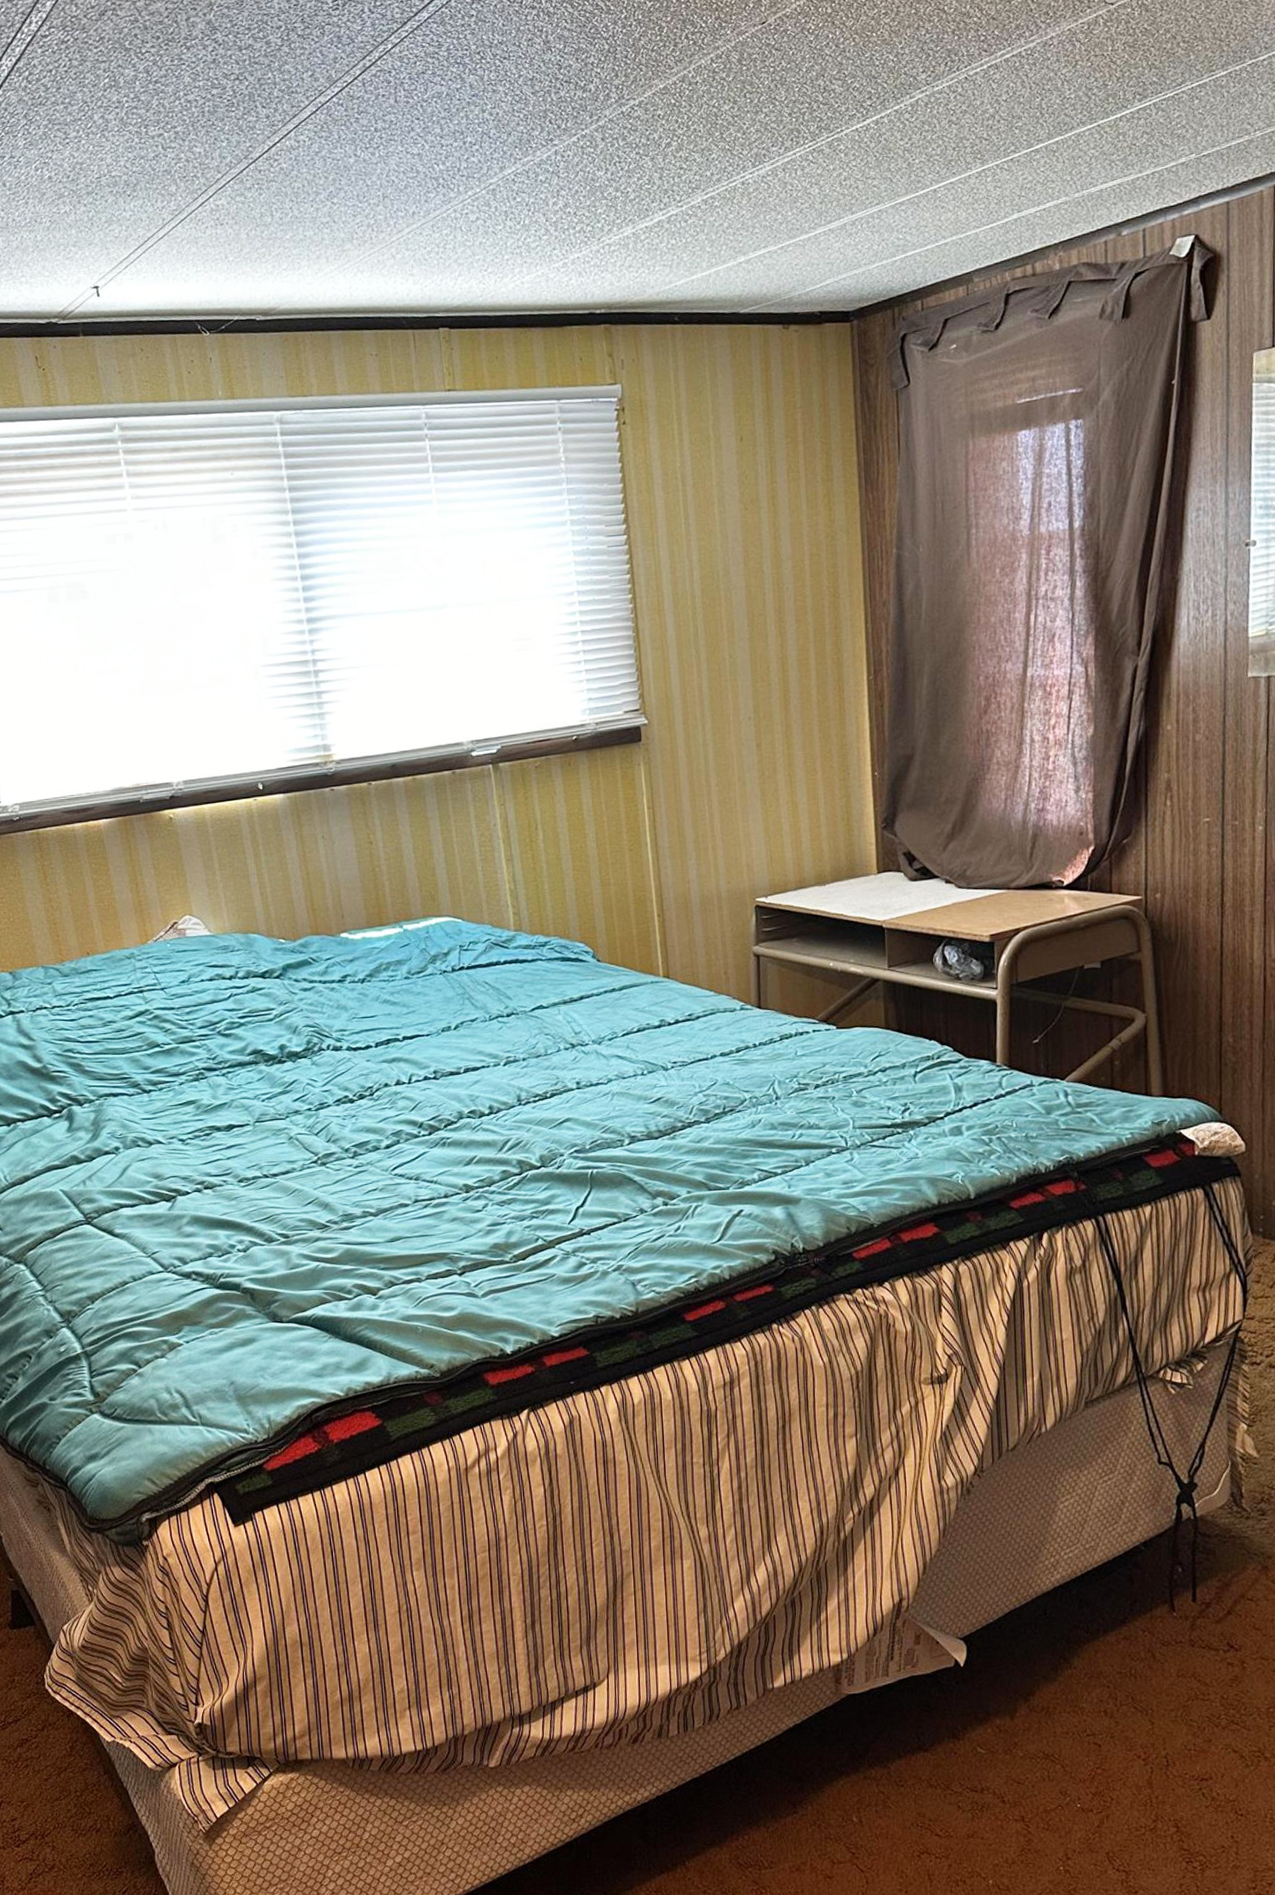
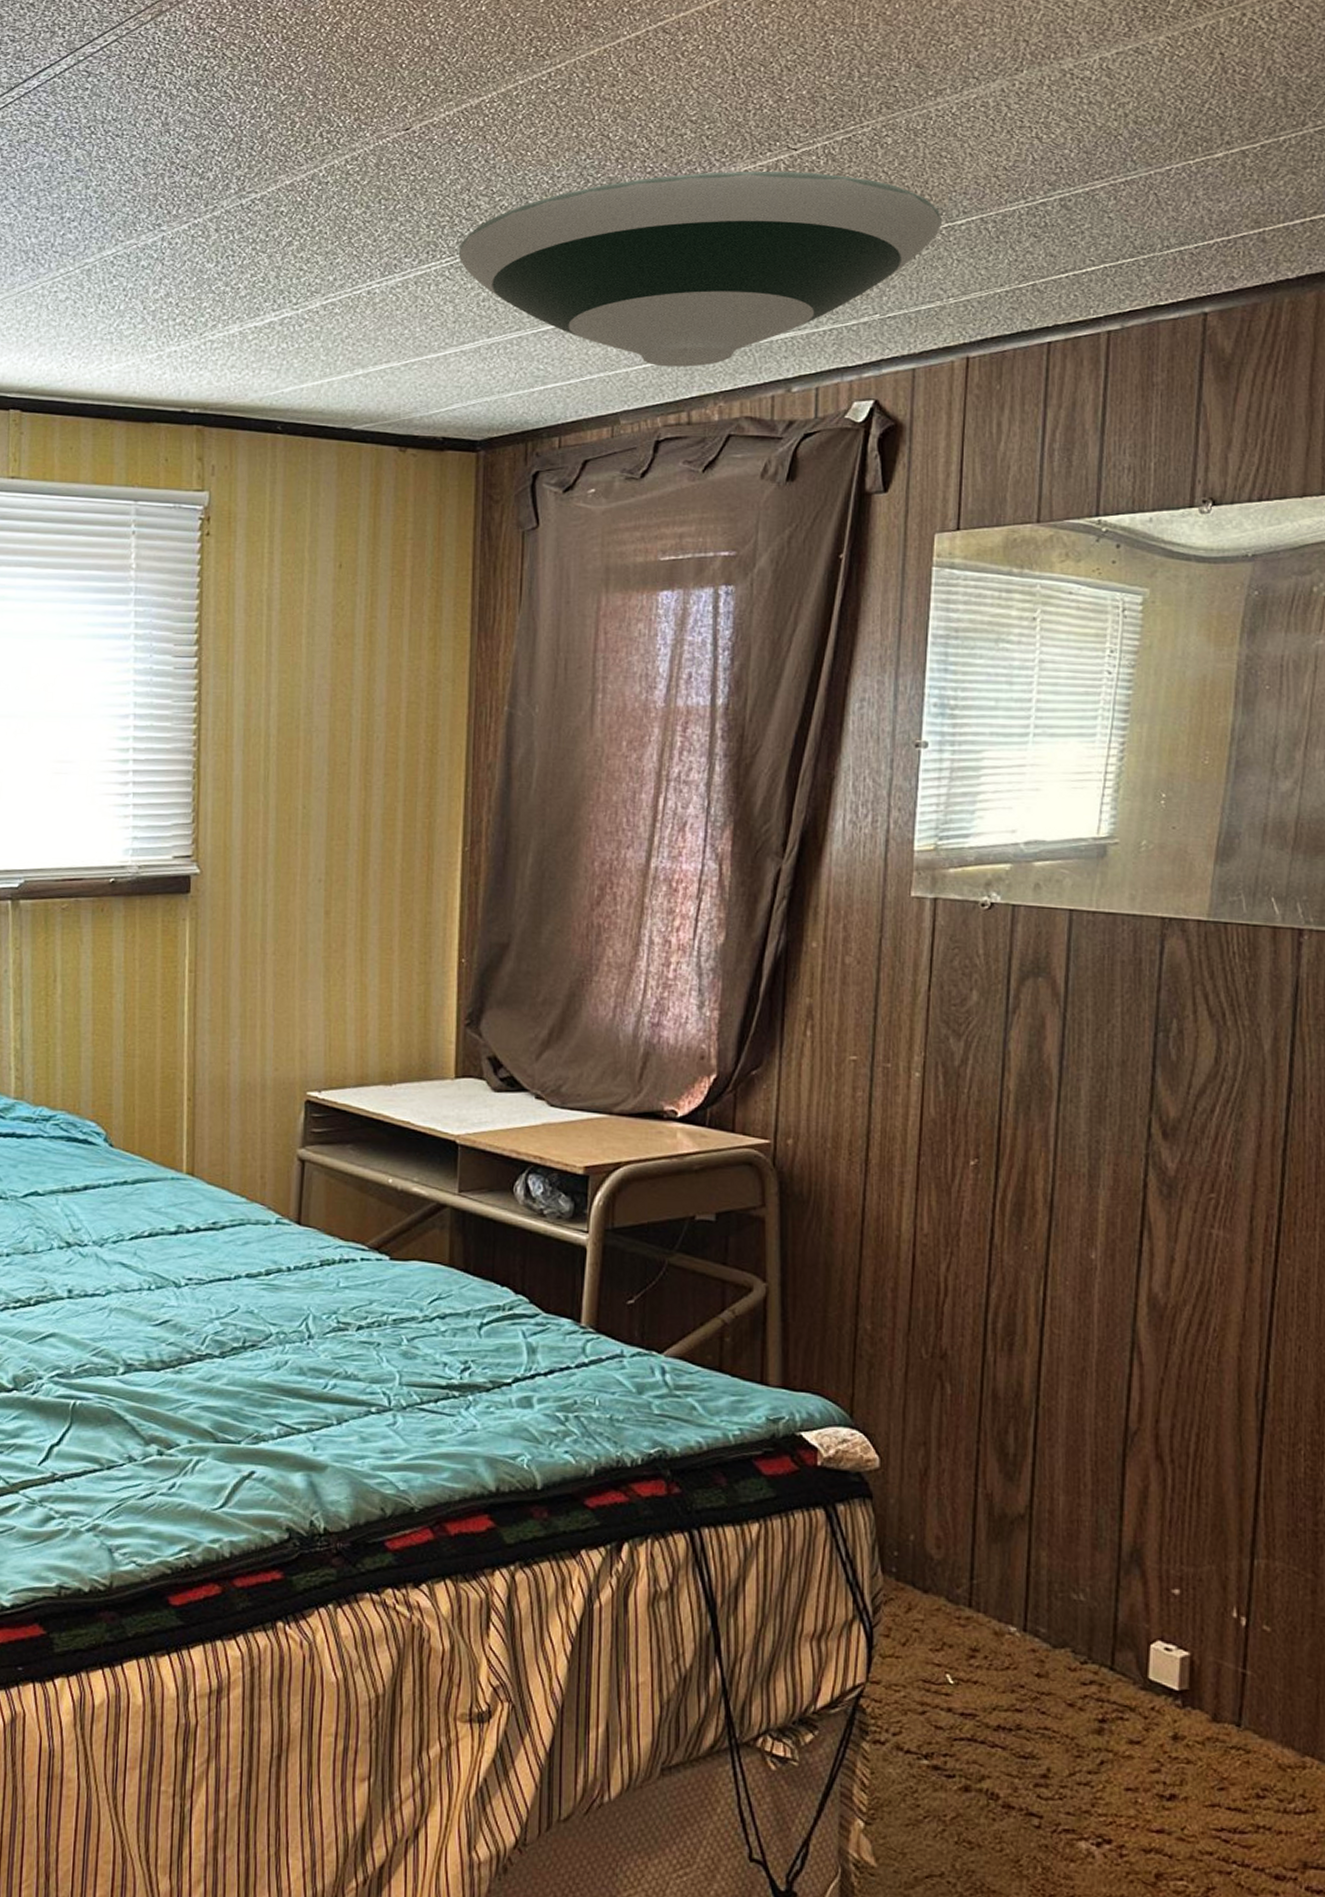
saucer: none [819,24,1246,225] -> present [458,171,942,367]

